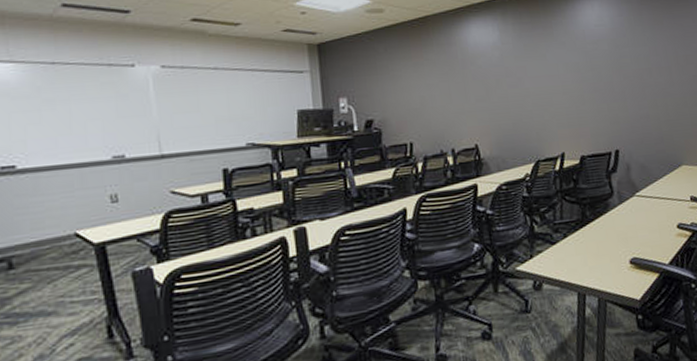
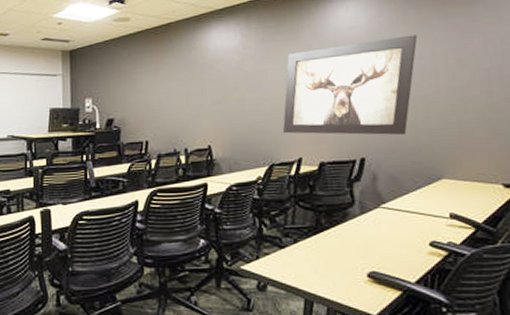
wall art: none [544,33,653,130] -> present [283,35,418,136]

